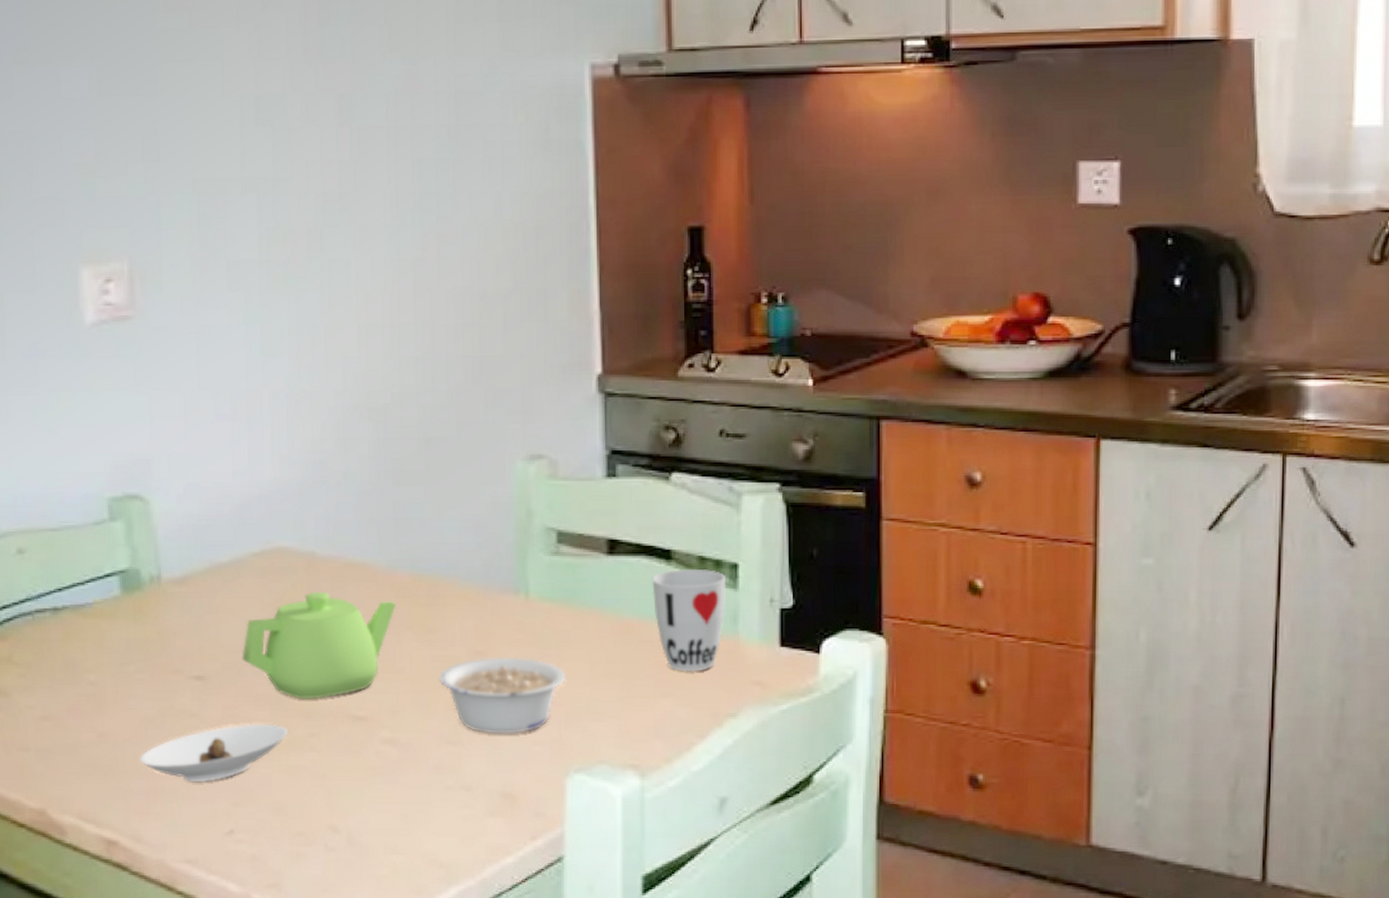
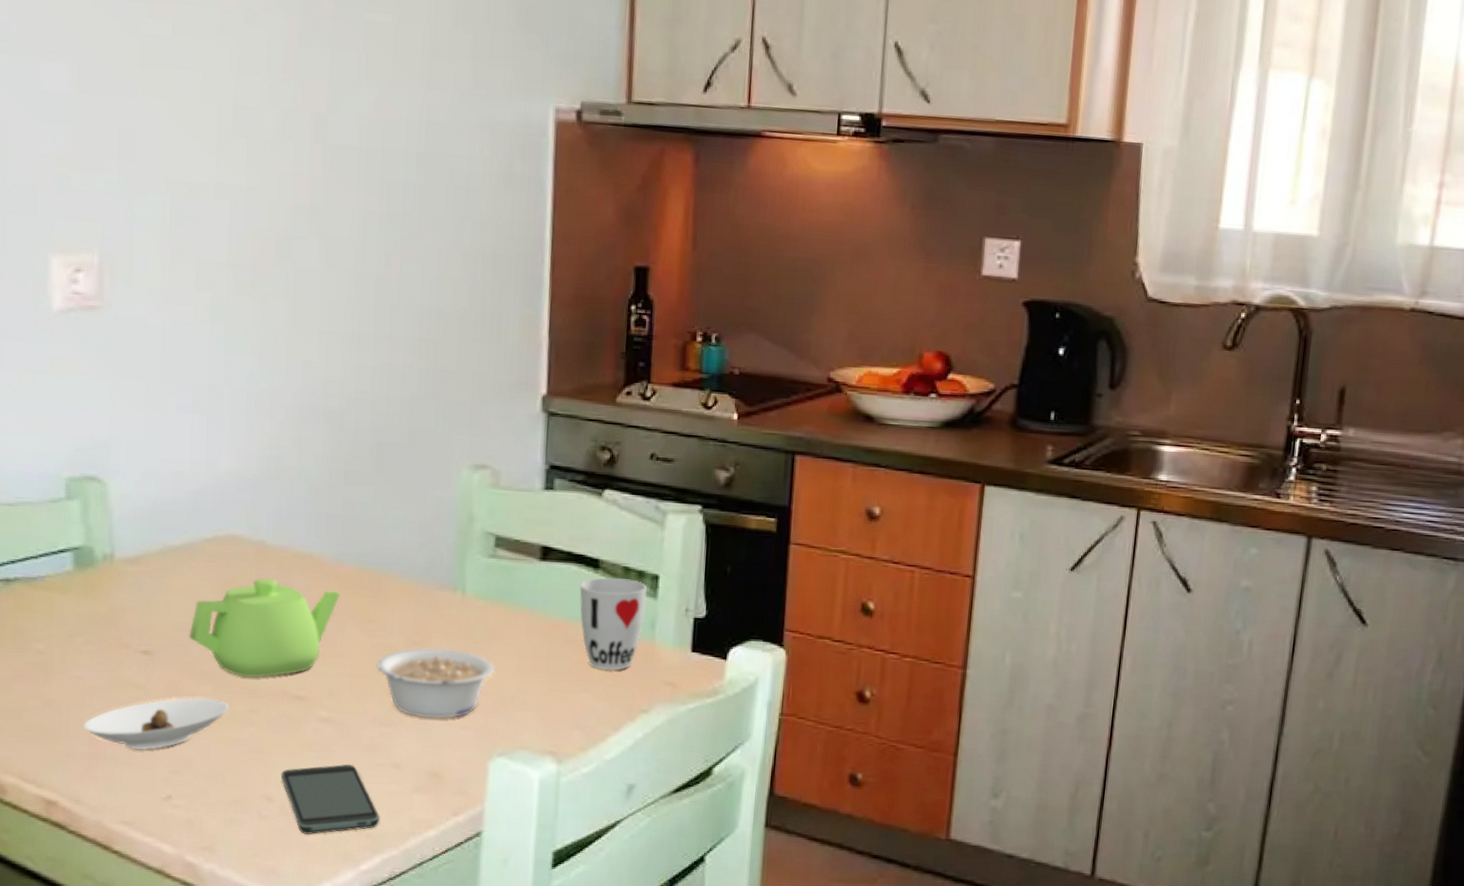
smartphone: none [345,789,453,866] -> present [281,764,380,835]

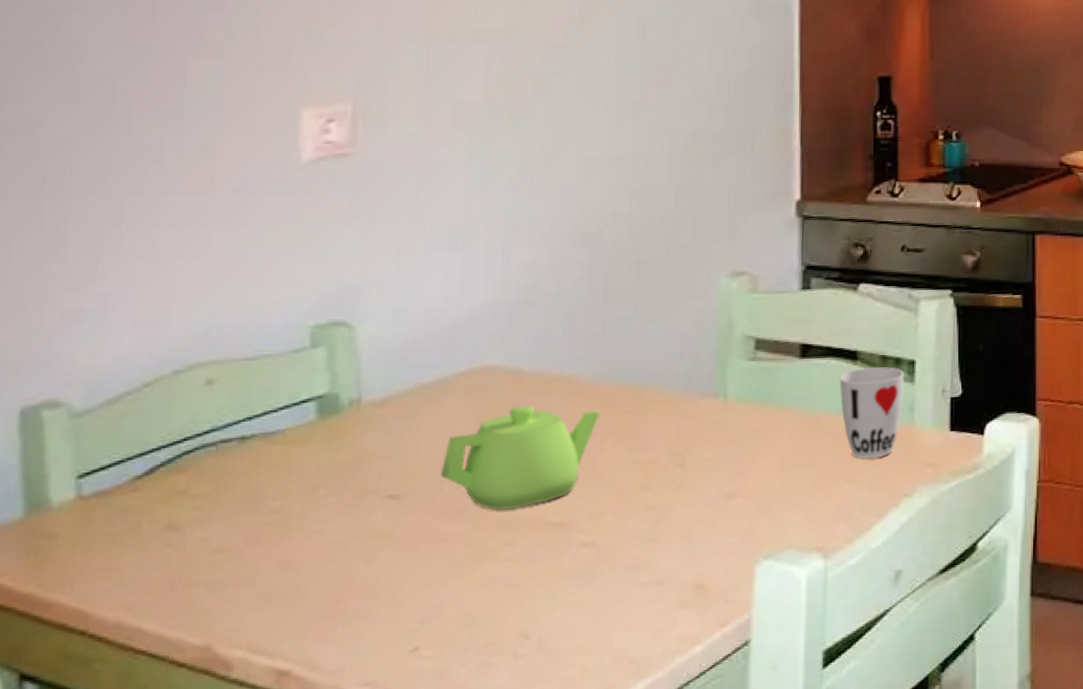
saucer: present [82,697,229,750] -> none [321,537,483,602]
smartphone: present [281,764,380,835] -> none [538,588,644,669]
legume: present [376,647,495,719] -> none [637,455,759,530]

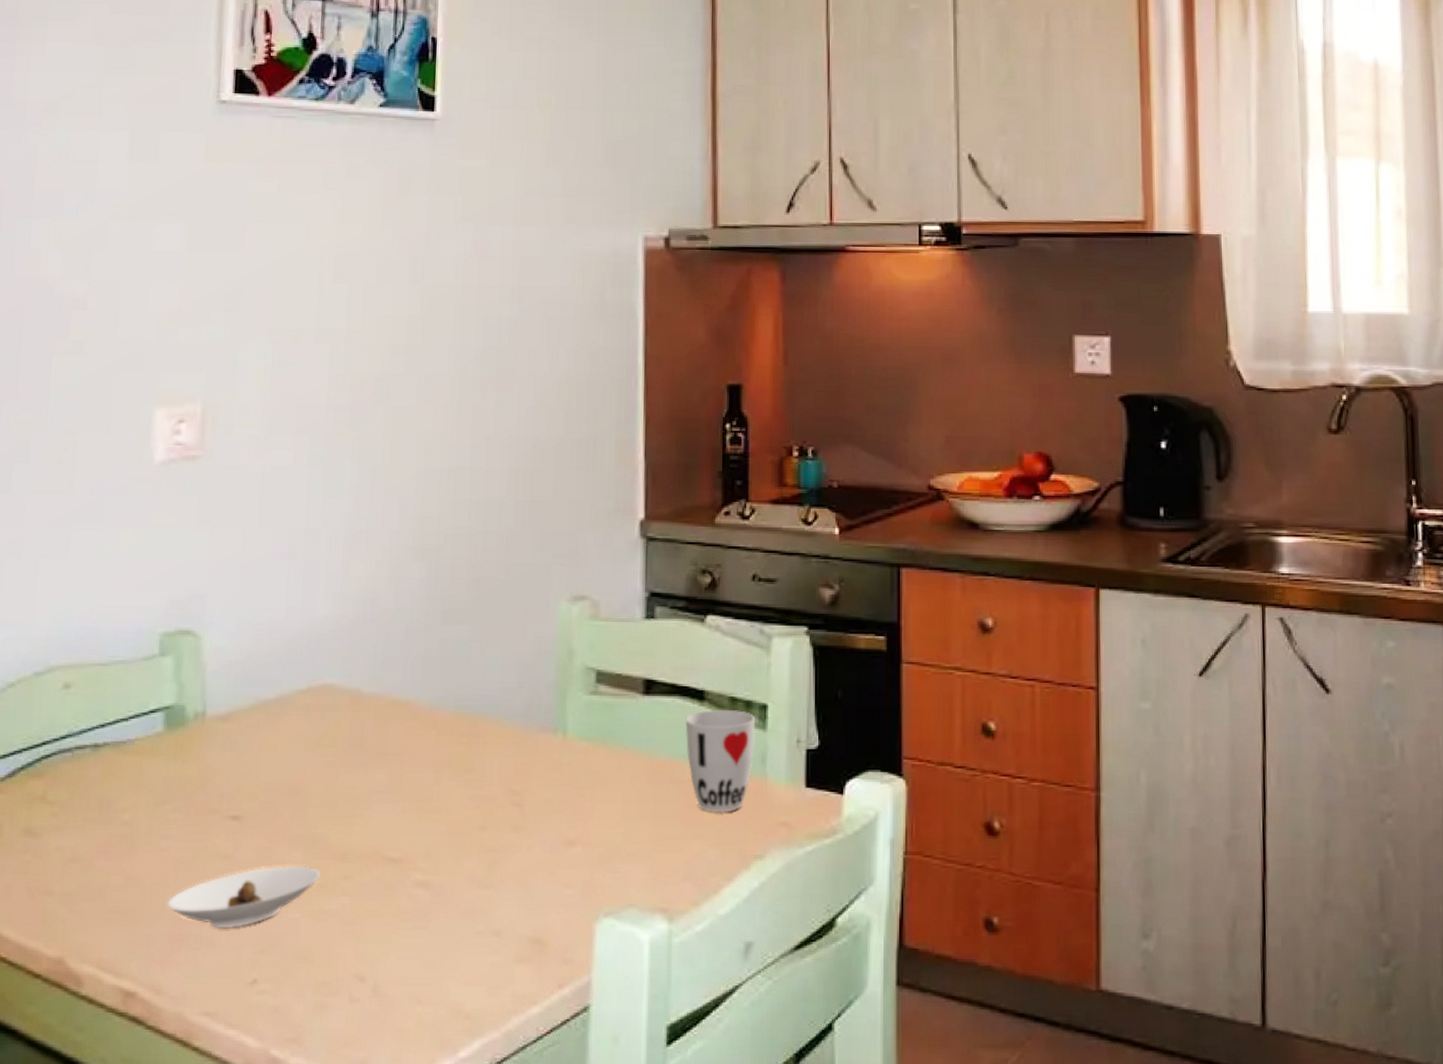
saucer: none [321,537,483,602] -> present [166,866,320,928]
teapot: present [440,405,600,510] -> none [280,729,437,840]

